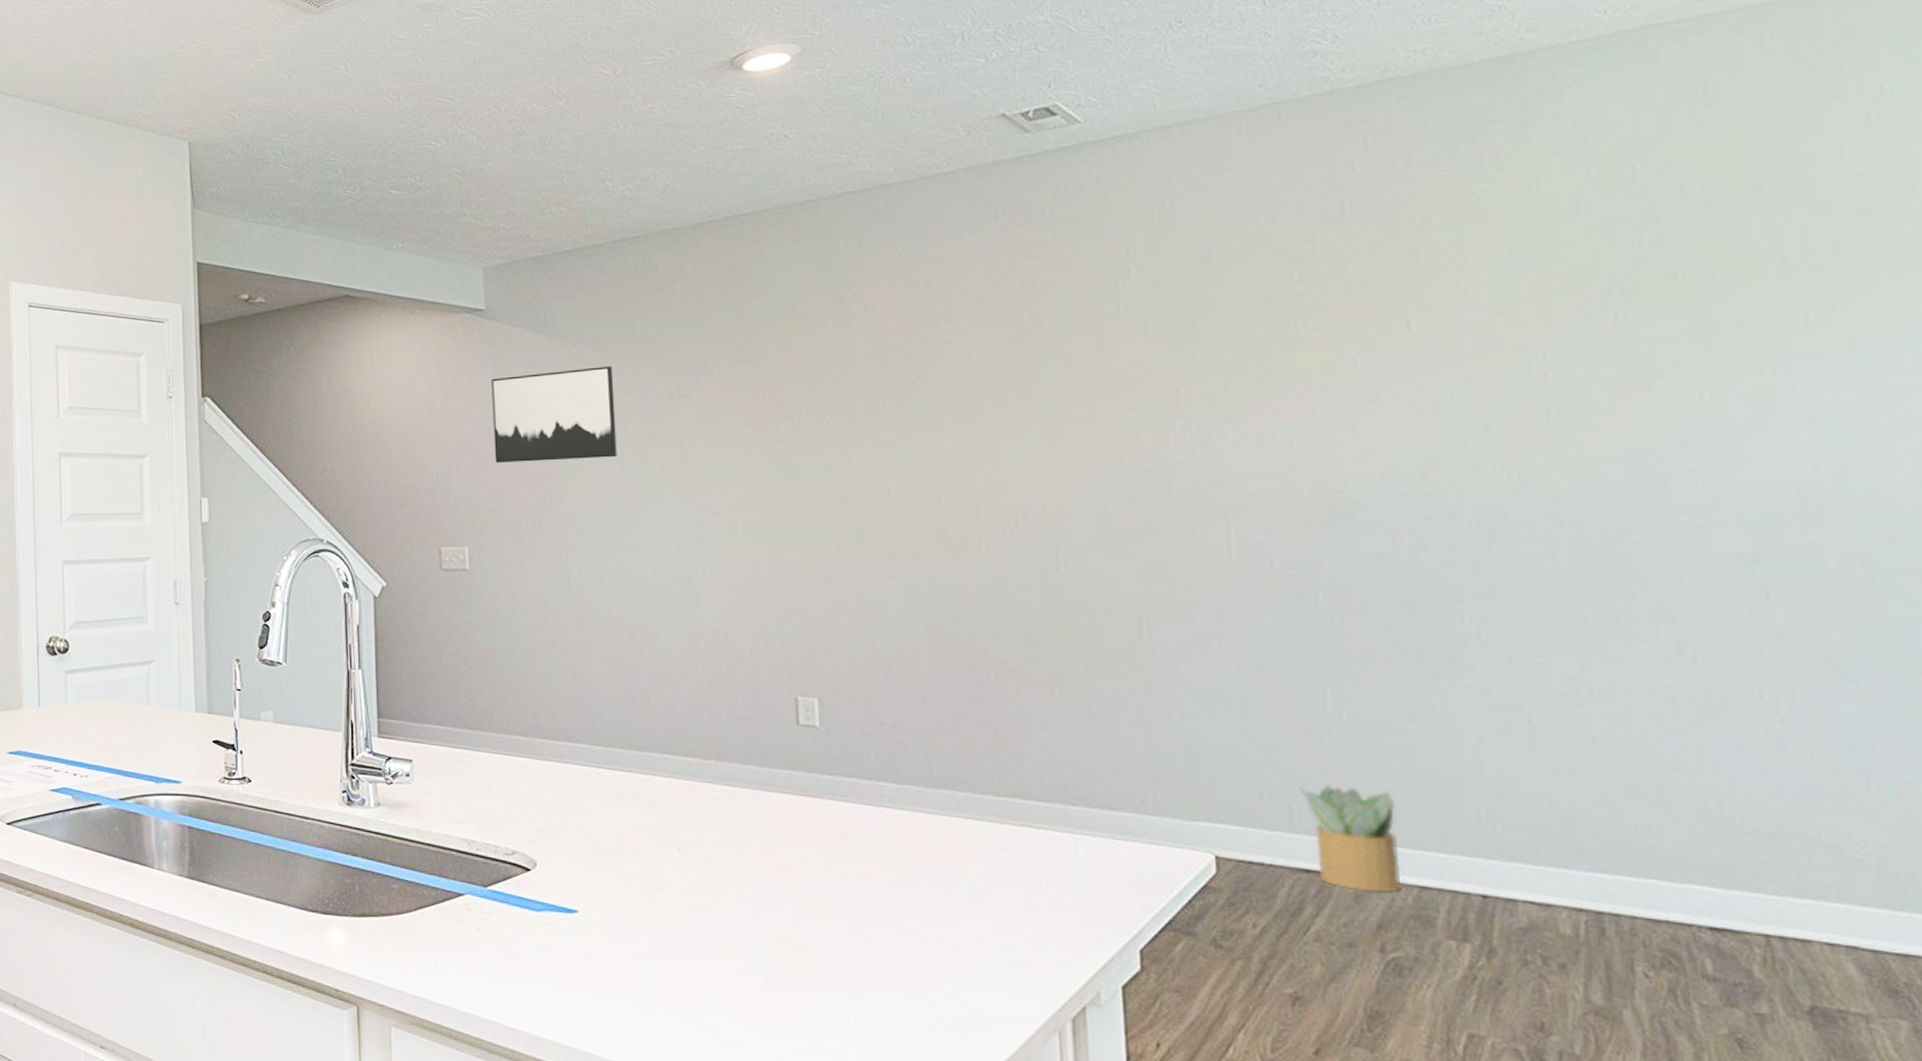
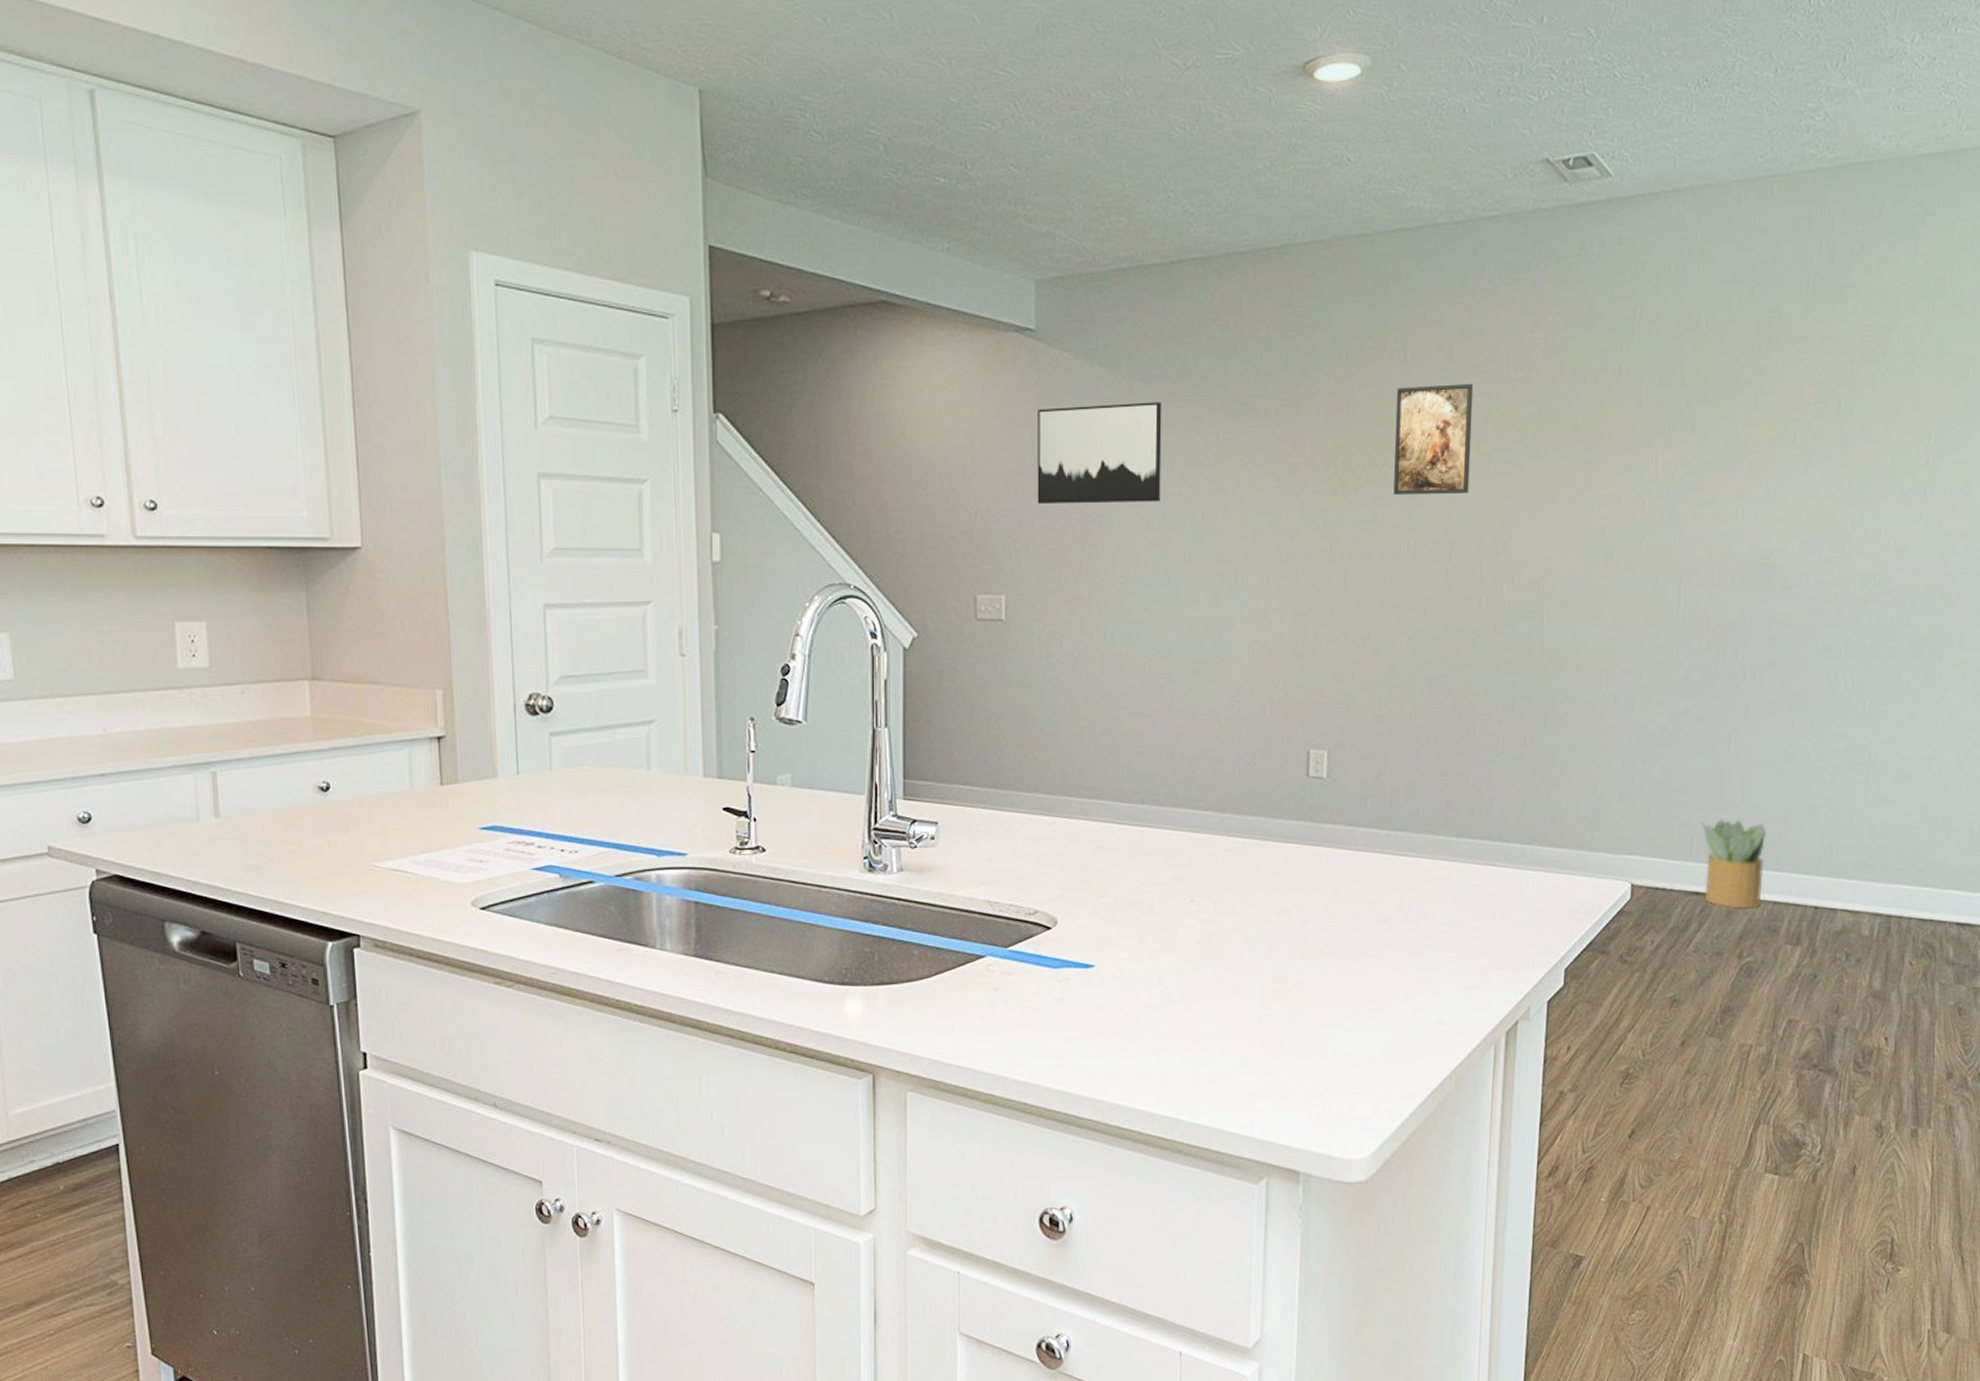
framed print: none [859,330,953,441] -> present [1394,383,1474,495]

